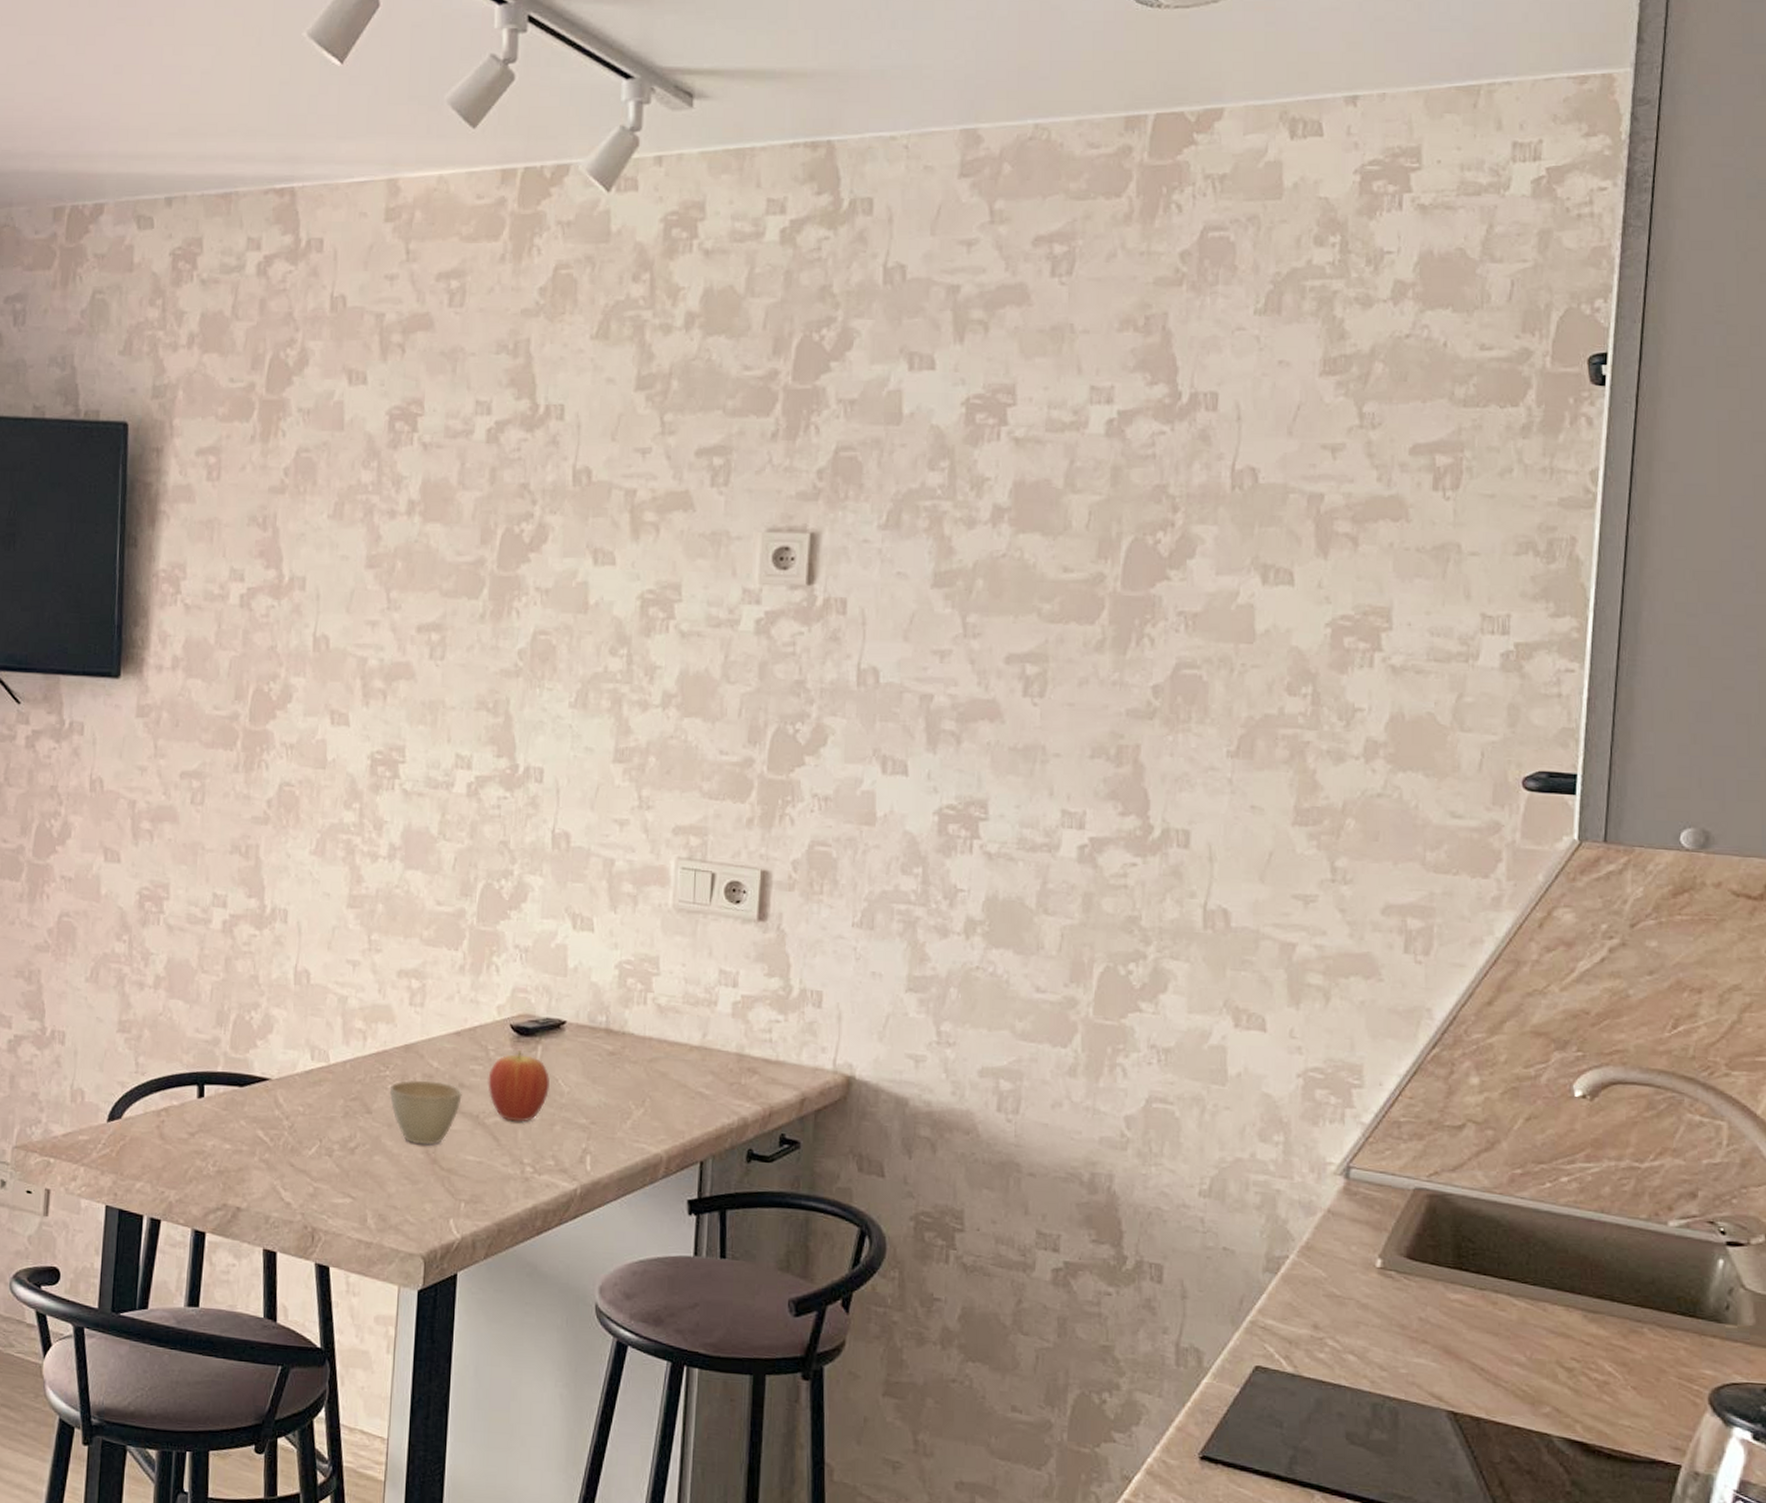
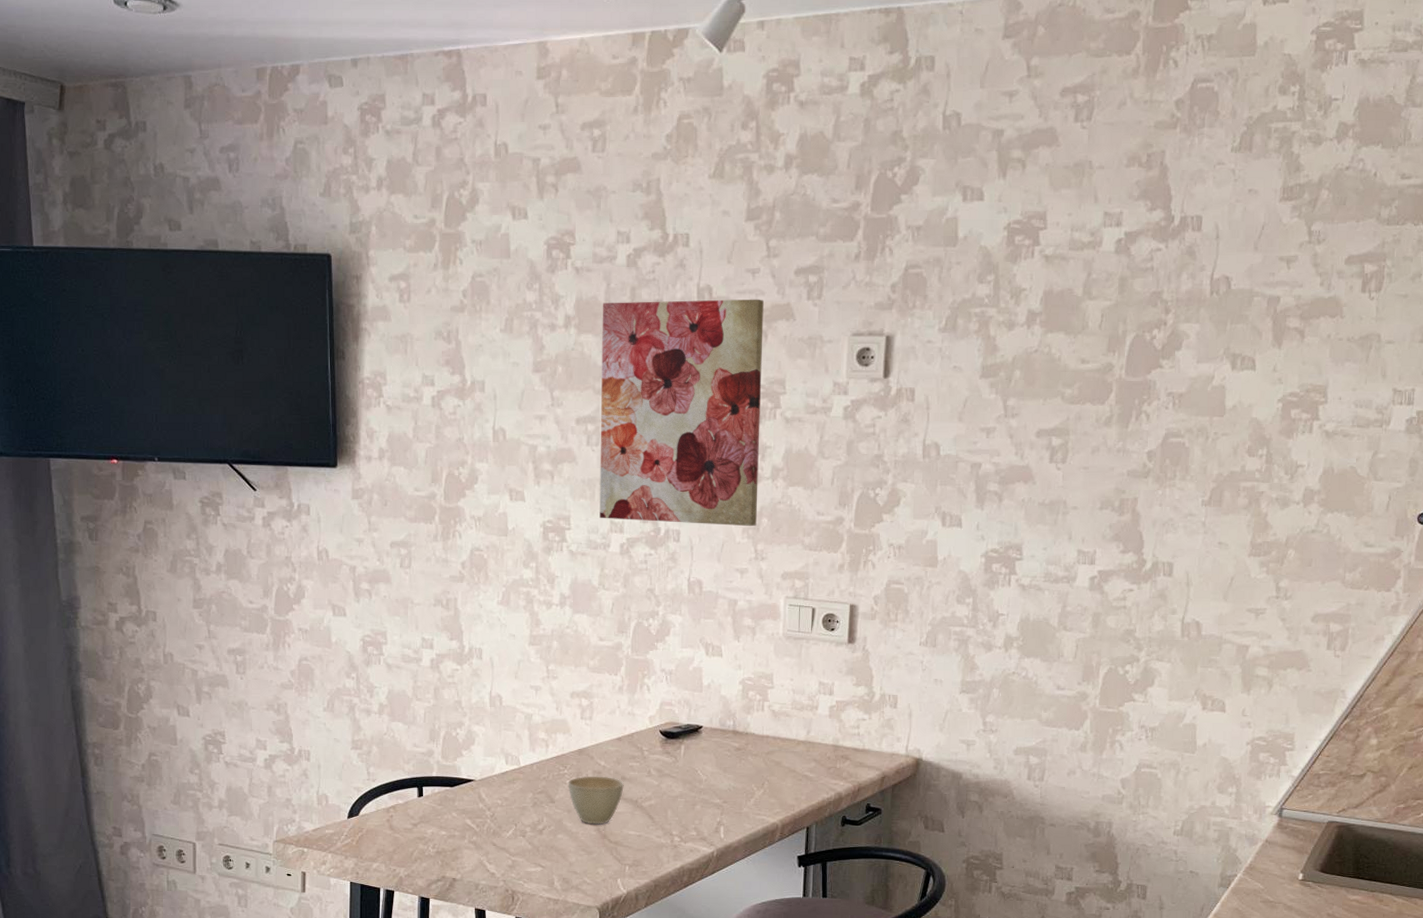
wall art: none [442,484,656,767] -> present [599,299,764,527]
fruit: present [488,1050,550,1122] -> none [644,750,692,804]

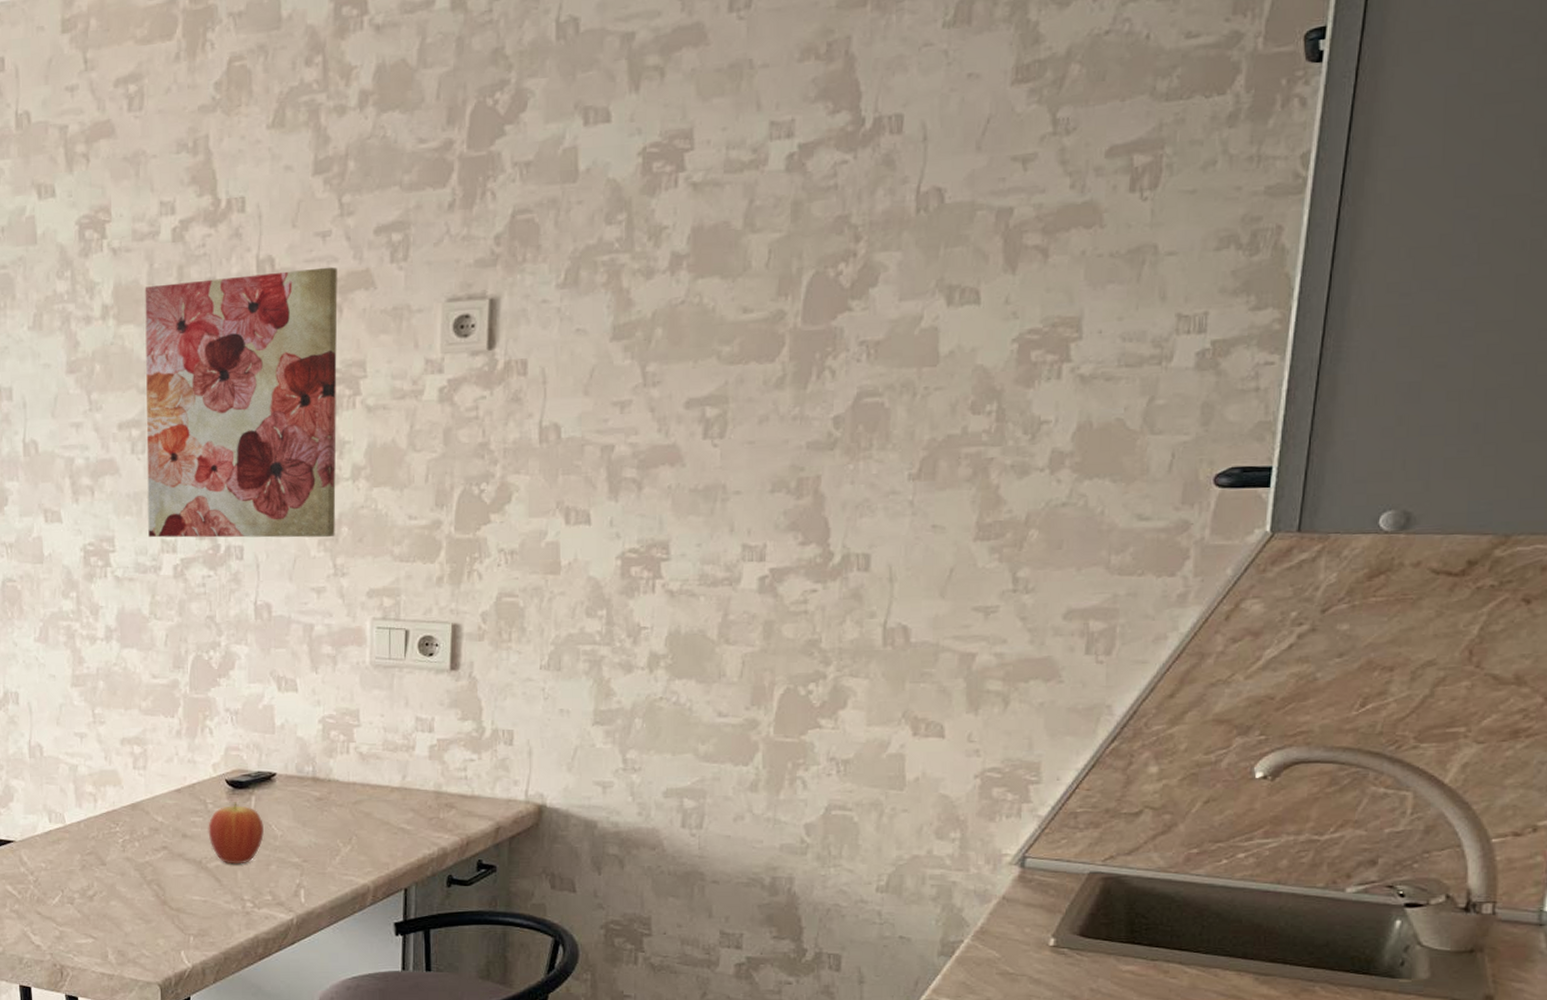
cup: present [568,776,625,825] -> none [120,833,187,889]
fruit: none [644,750,692,804] -> present [208,802,265,864]

